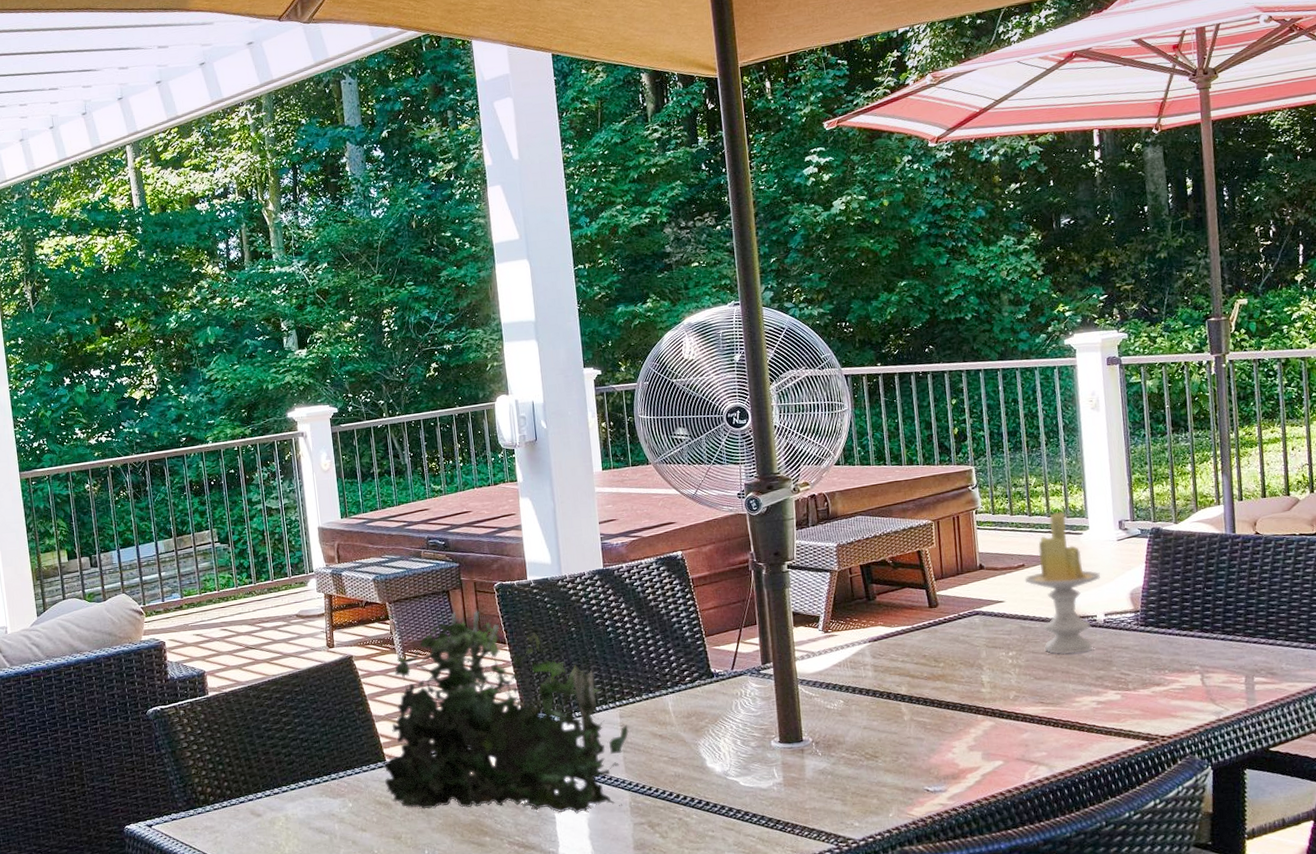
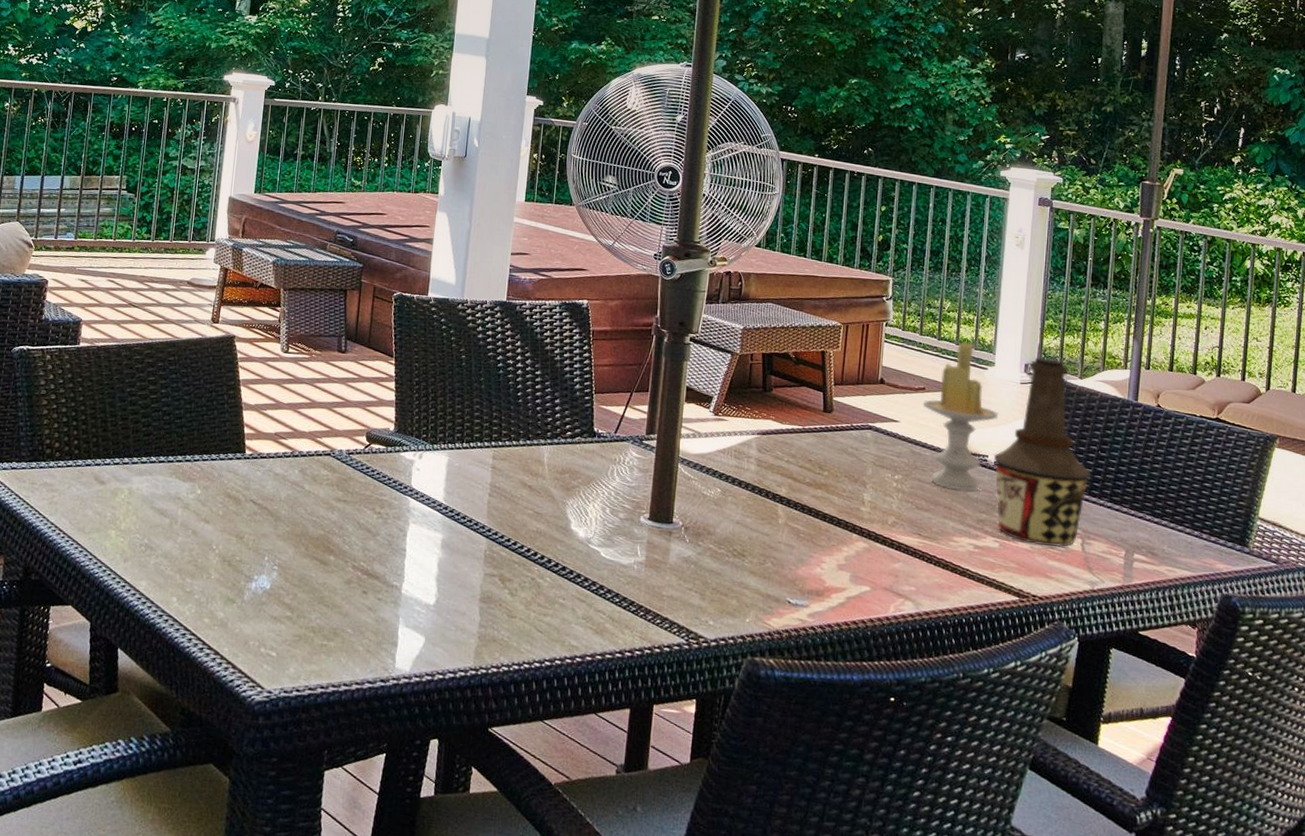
plant: present [384,611,629,814] -> none [239,313,499,553]
bottle: none [1102,510,1200,689] -> present [994,357,1090,547]

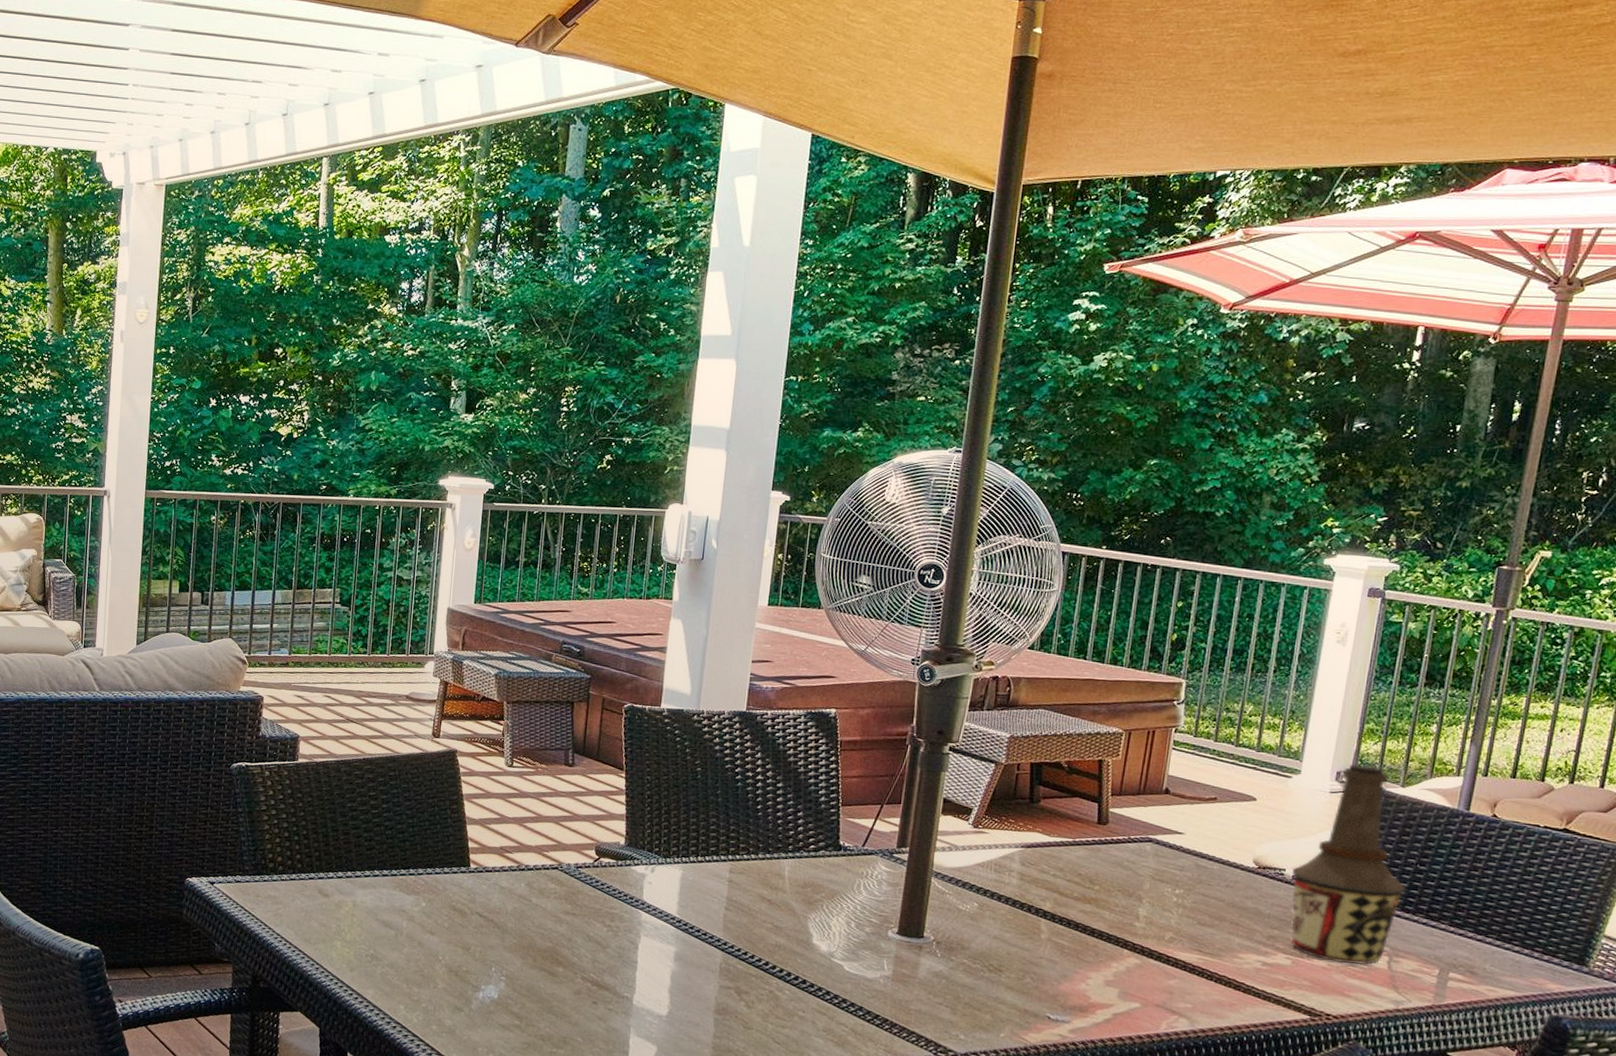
candle: present [922,341,999,491] -> none [1212,748,1302,906]

